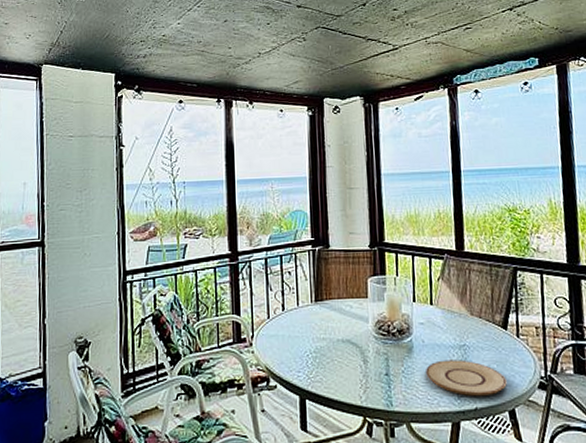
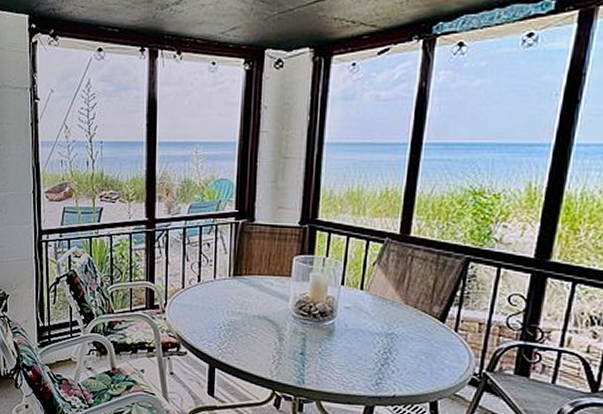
plate: present [426,359,507,397] -> none [345,346,434,386]

